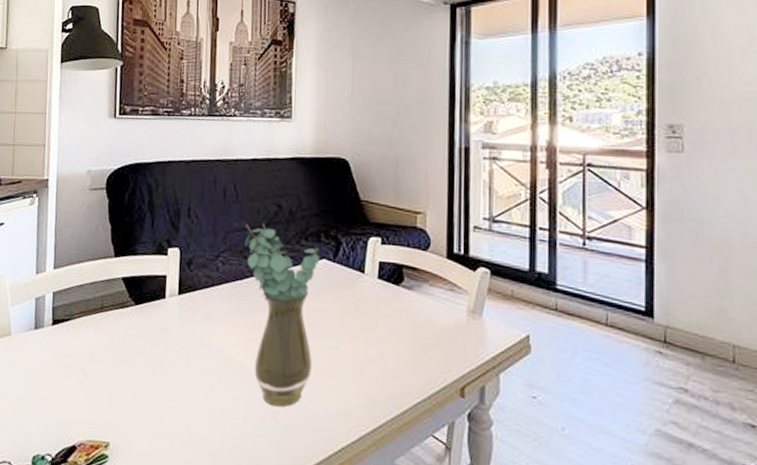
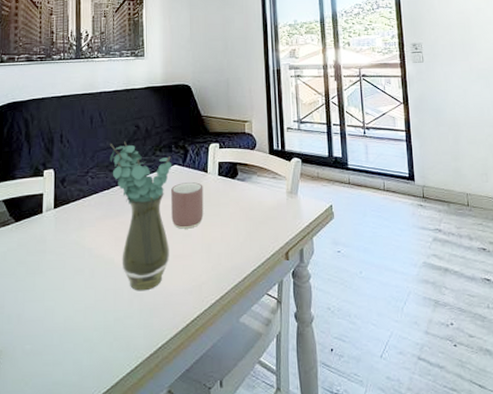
mug: none [316,282,358,340] -> present [170,182,204,229]

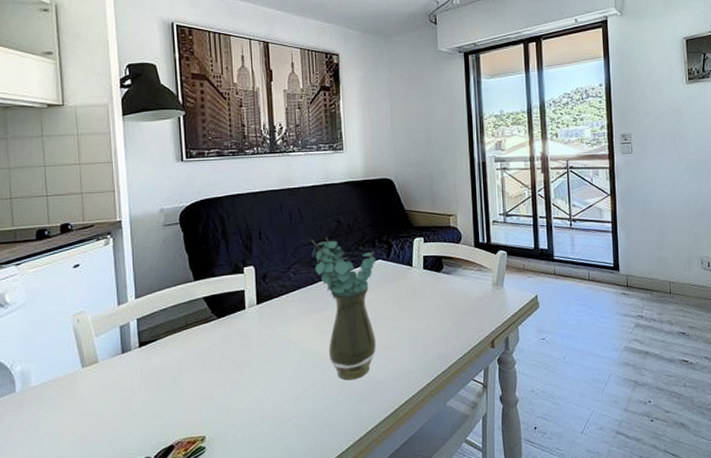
mug: present [170,182,204,229] -> none [375,276,409,321]

